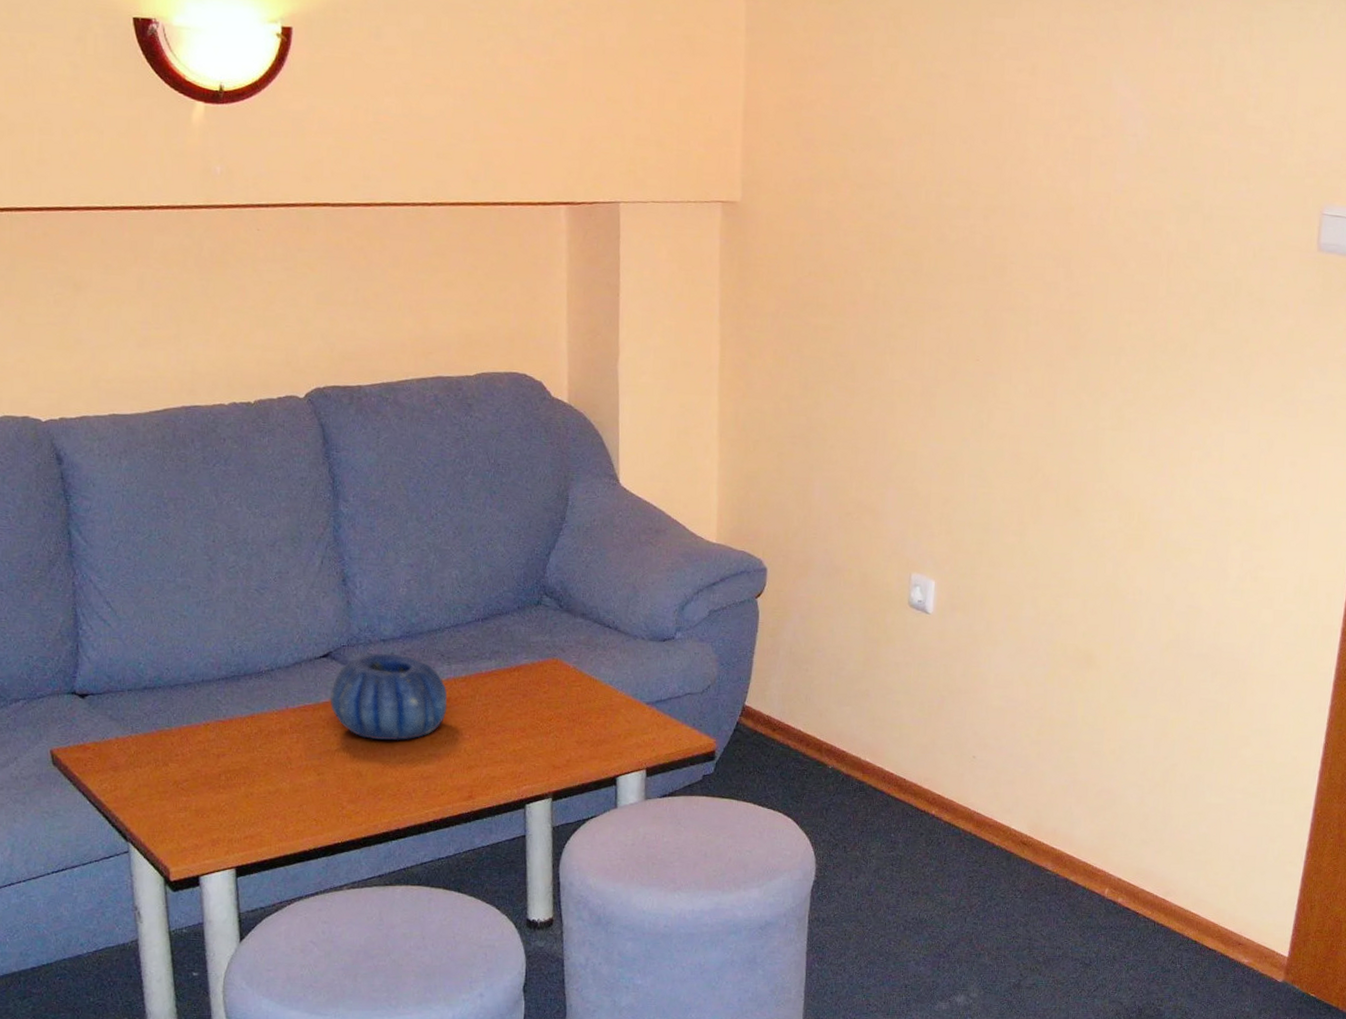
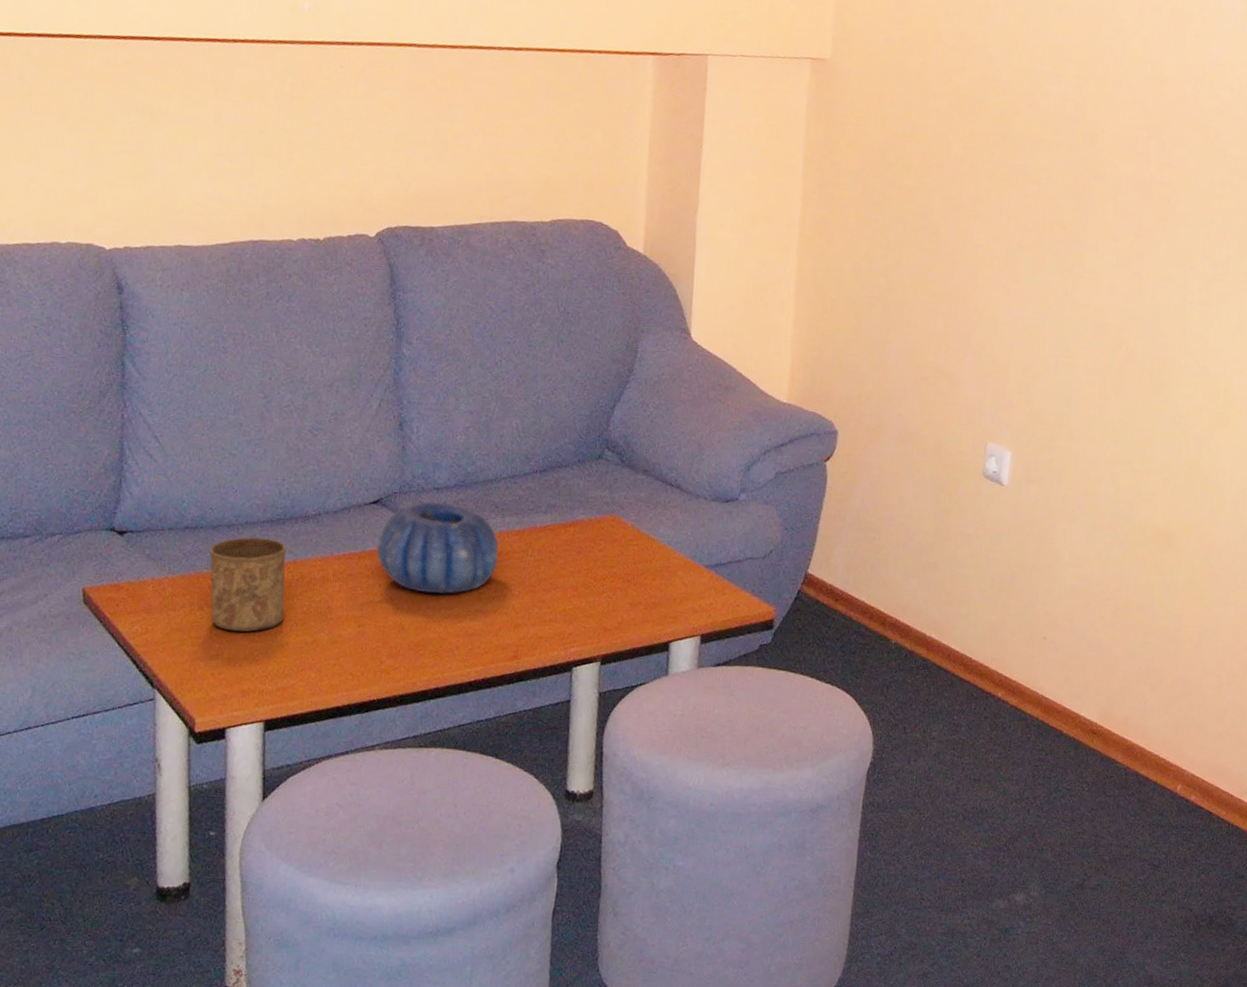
cup: none [169,694,246,785] -> present [209,537,287,632]

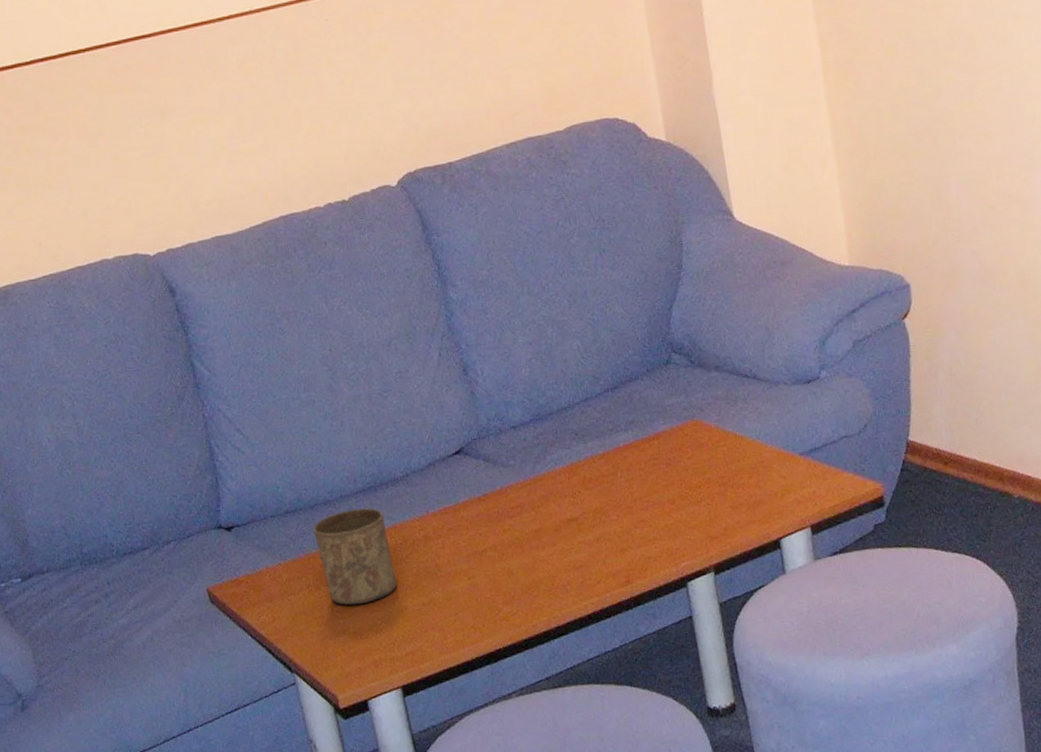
decorative bowl: present [376,502,499,595] -> none [469,439,590,534]

